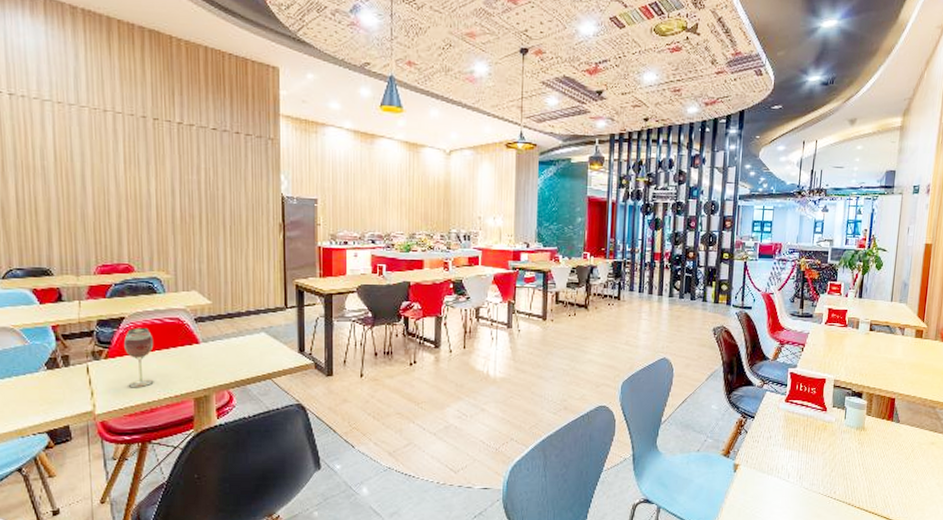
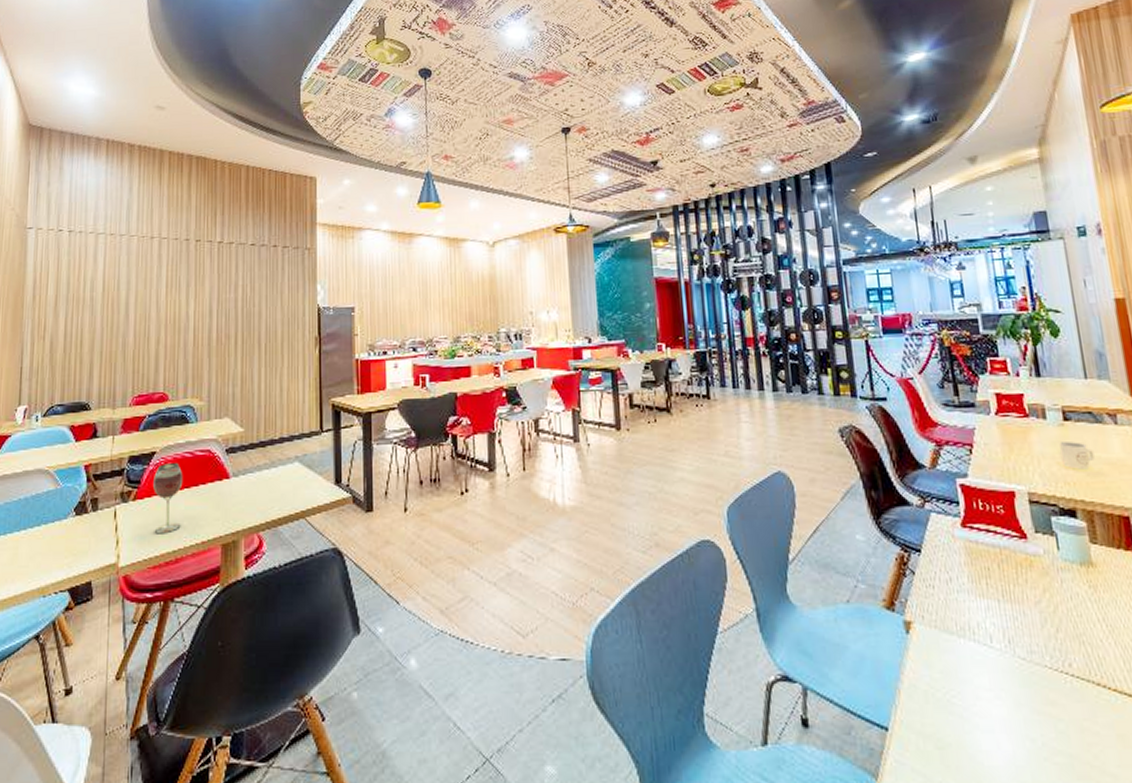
mug: none [861,346,884,367] -> present [1059,442,1095,471]

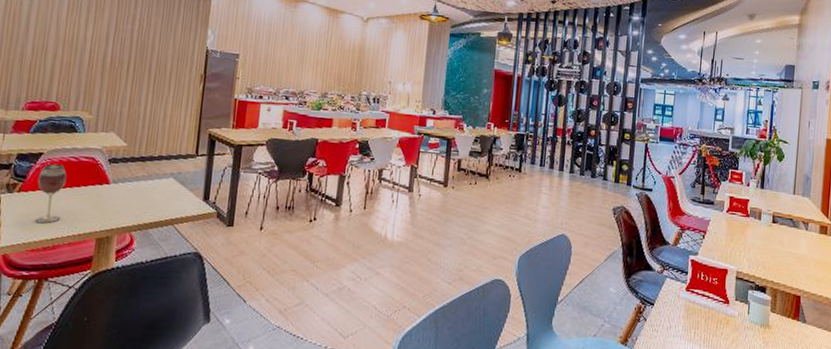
mug: present [1059,442,1095,471] -> none [764,238,787,261]

